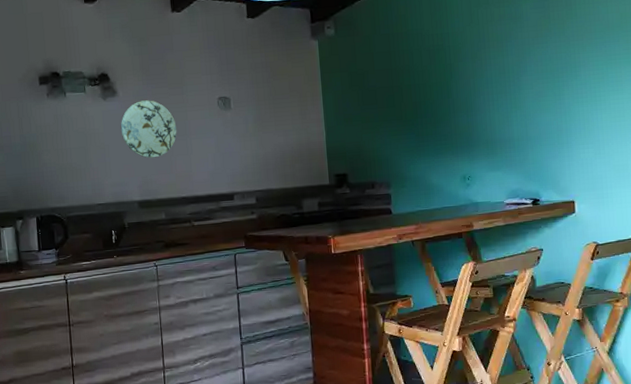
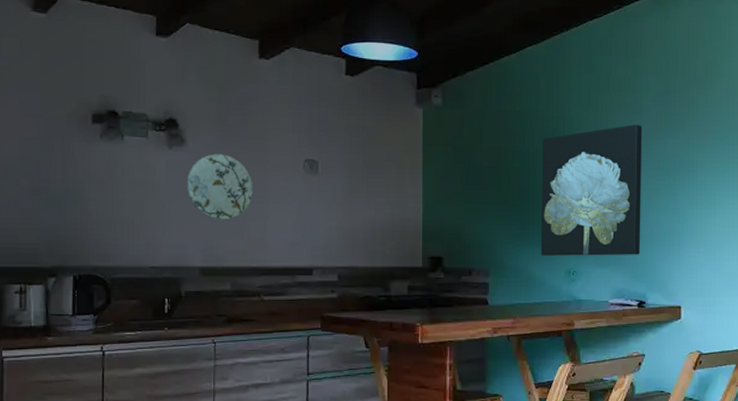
wall art: none [430,33,531,165] -> present [541,125,643,256]

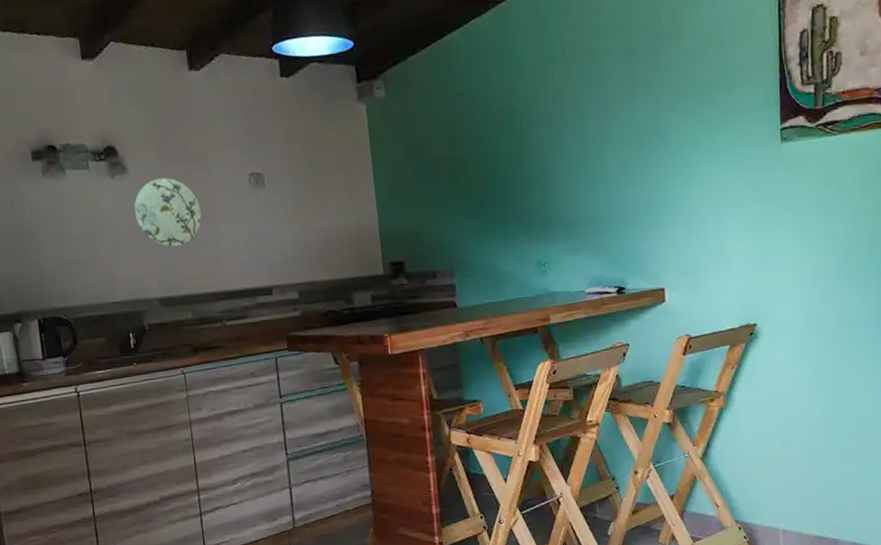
wall art: present [541,125,643,256] -> none [497,92,615,249]

